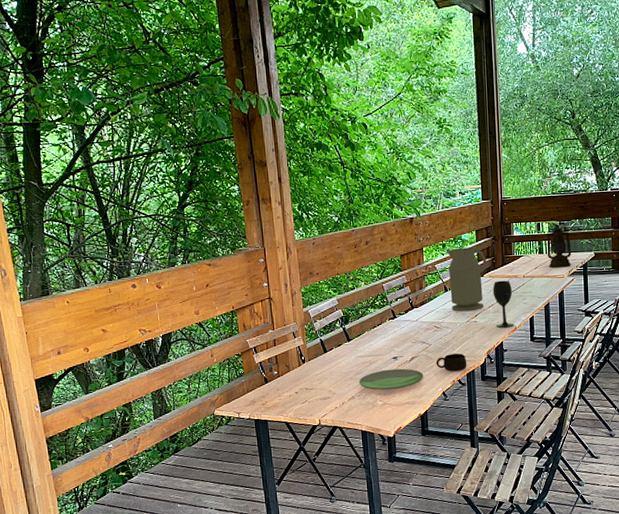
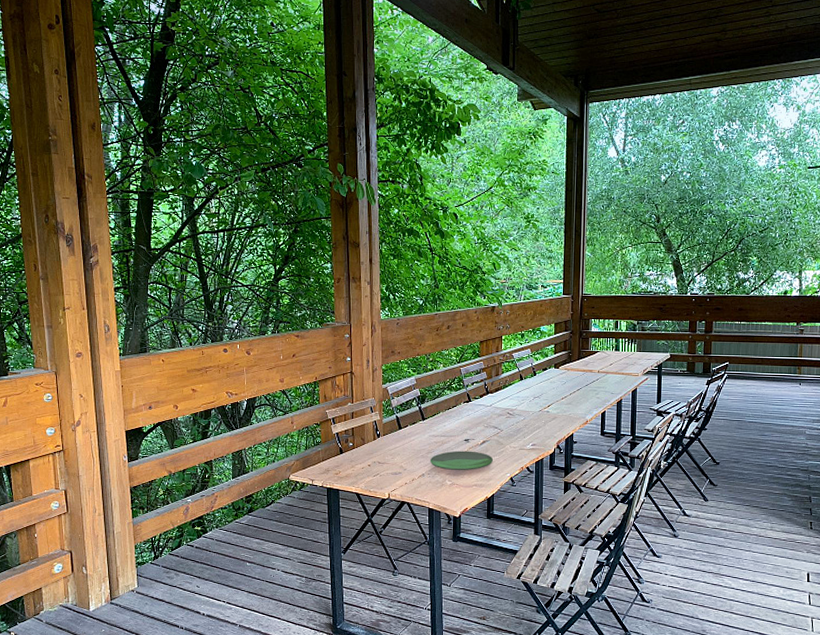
cup: present [436,353,467,372] -> none [506,441,537,459]
water jug: present [446,247,487,312] -> none [524,339,563,401]
wine glass: present [493,280,514,329] -> none [567,374,587,421]
lantern: present [547,223,571,268] -> none [623,322,648,366]

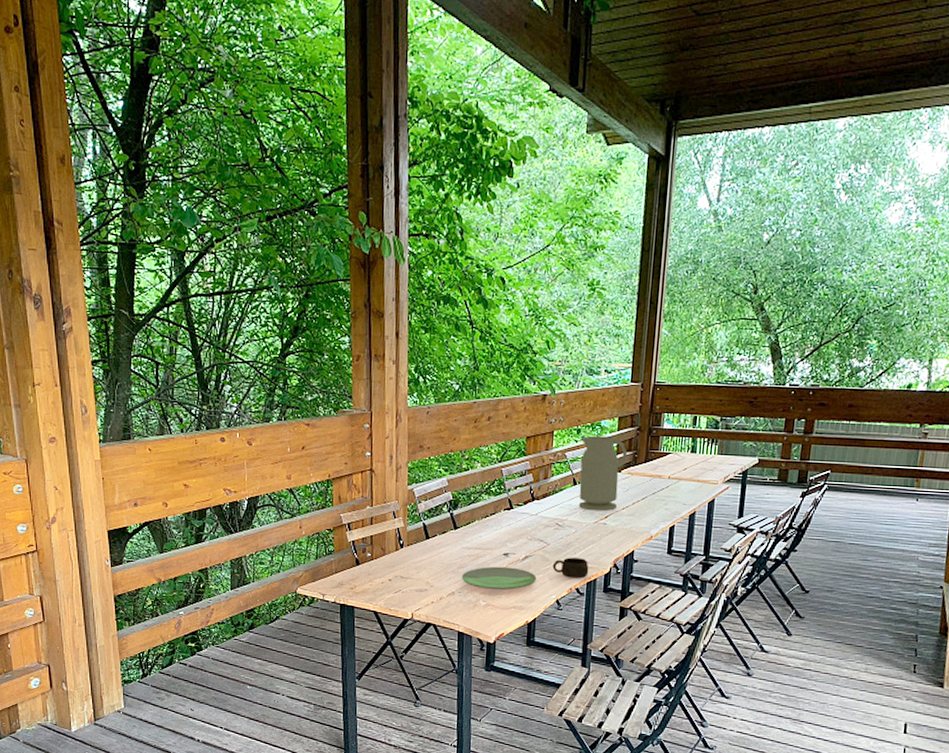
cup: none [506,441,537,459] -> present [552,557,589,579]
water jug: none [524,339,563,401] -> present [579,435,628,512]

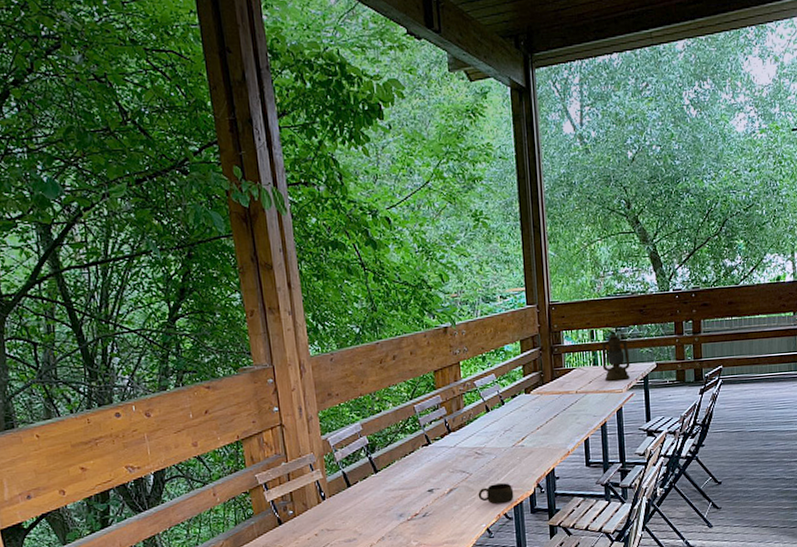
plate: present [461,566,537,591] -> none [388,502,465,529]
water jug: present [579,435,628,512] -> none [486,360,534,435]
lantern: none [700,418,732,472] -> present [602,329,630,382]

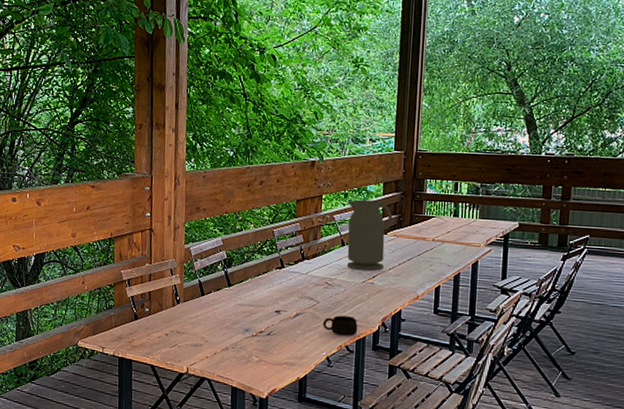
water jug: none [486,360,534,435] -> present [347,199,393,272]
lantern: present [602,329,630,382] -> none [463,184,492,236]

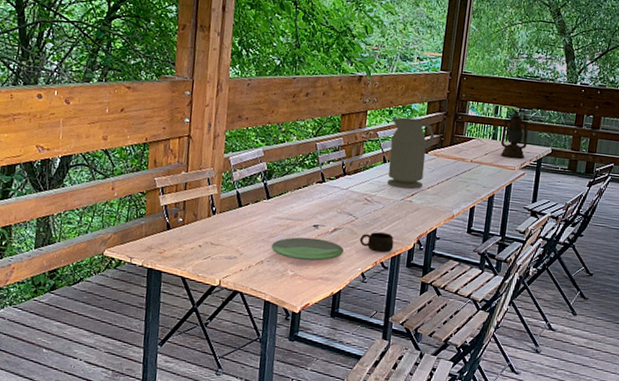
plate: none [234,323,308,347] -> present [271,237,345,261]
lantern: none [463,184,492,236] -> present [500,109,529,159]

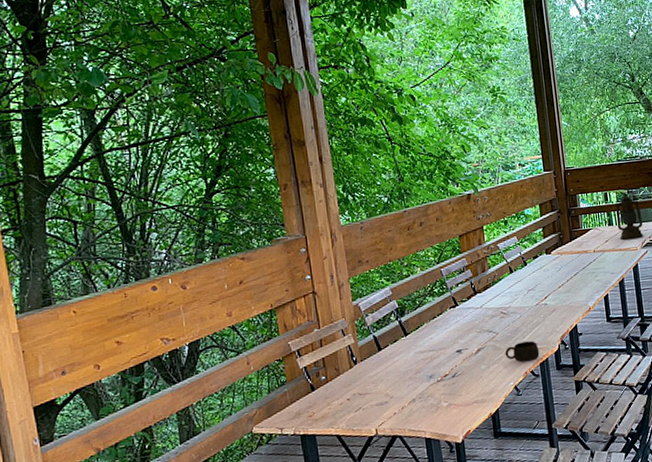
plate: present [271,237,345,261] -> none [419,362,493,390]
water jug: present [388,117,435,190] -> none [508,222,554,295]

